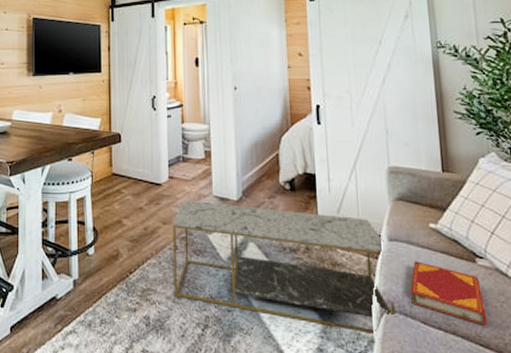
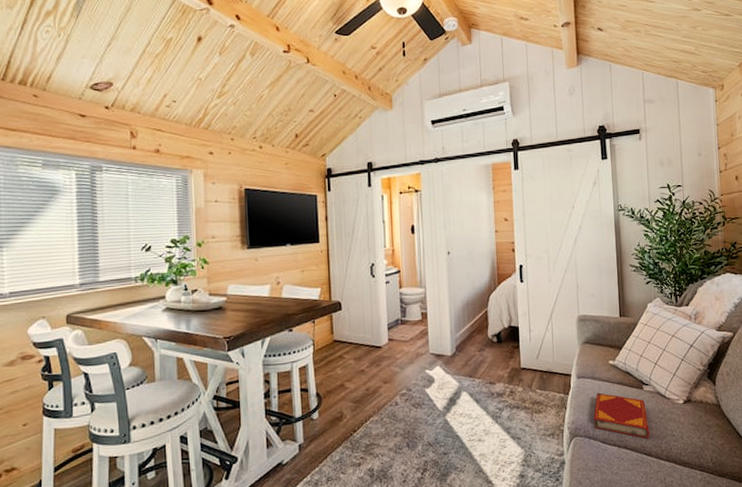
coffee table: present [173,200,397,335] -> none [393,359,583,458]

